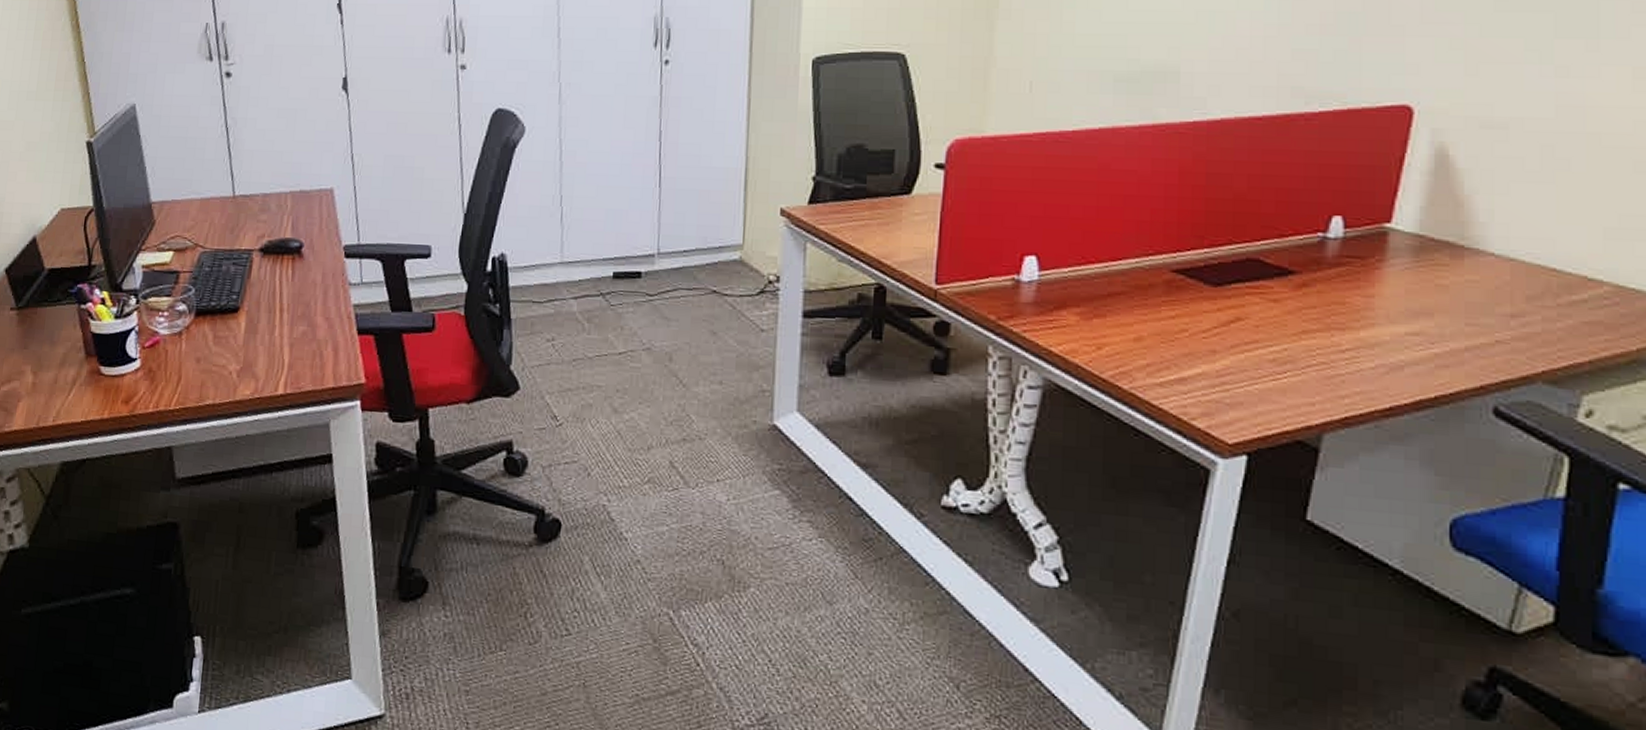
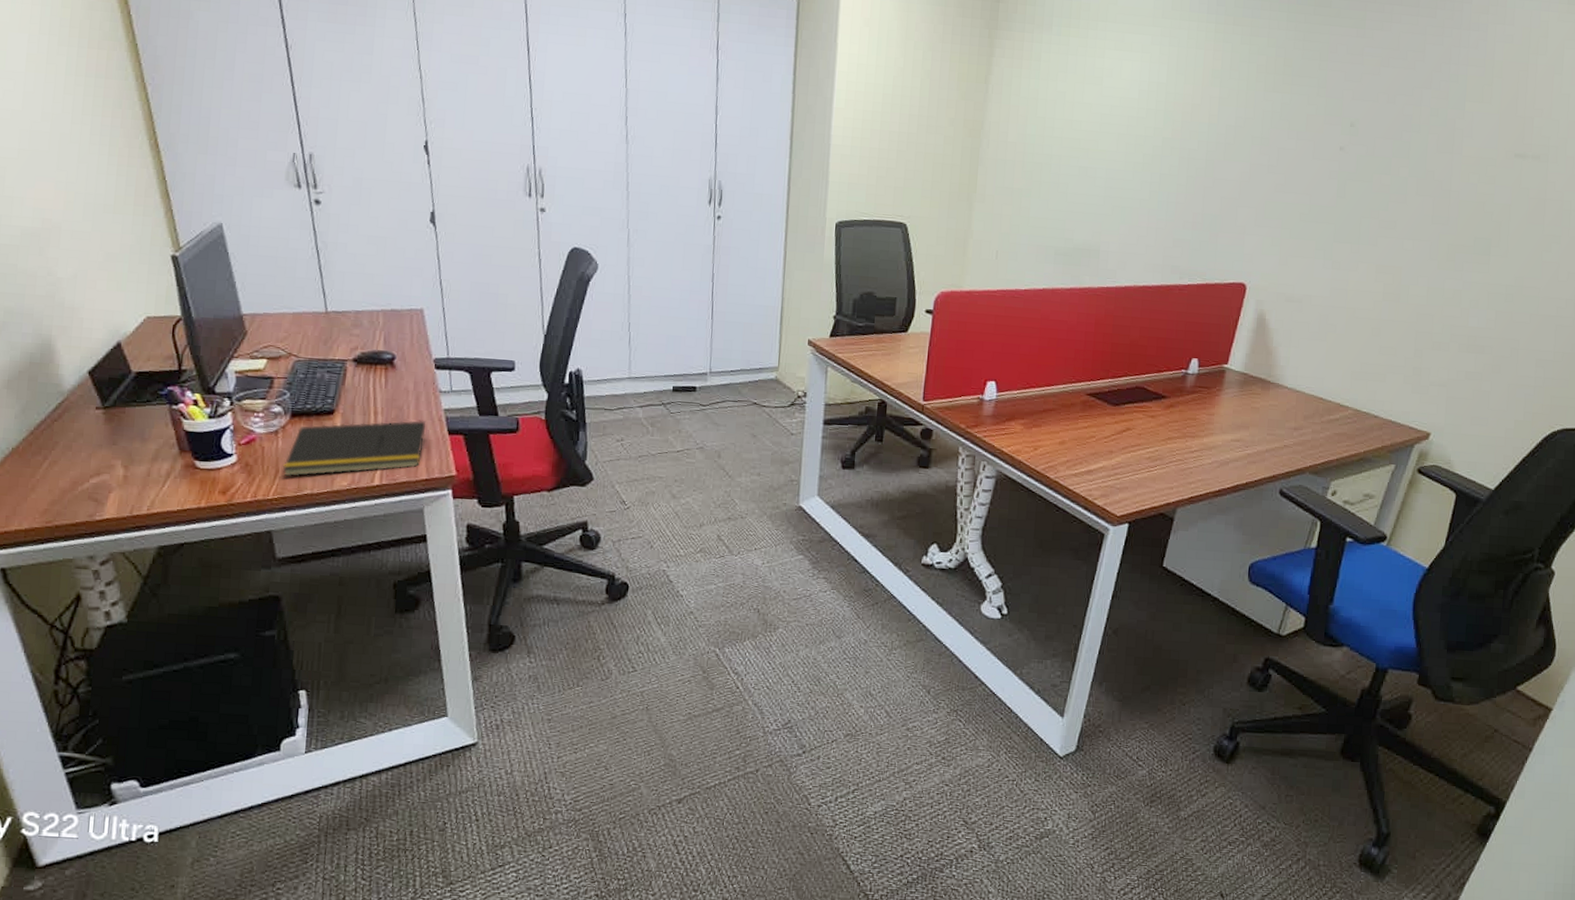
notepad: none [184,317,334,385] -> present [282,420,426,477]

